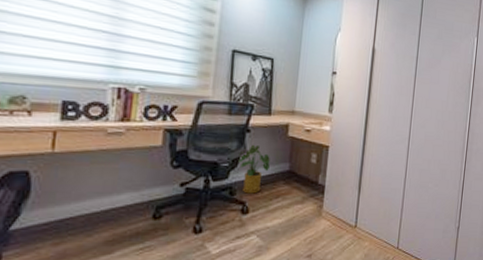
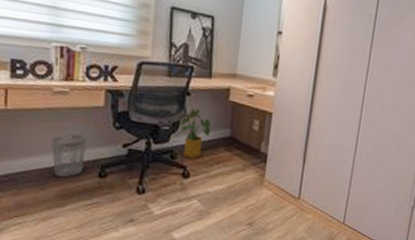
wastebasket: none [102,175,143,222] -> present [52,134,88,178]

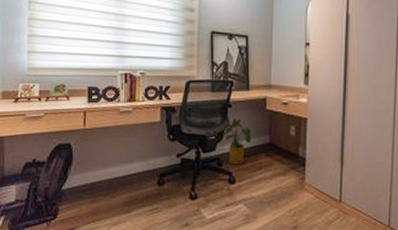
wastebasket: present [52,134,88,178] -> none [120,147,148,186]

